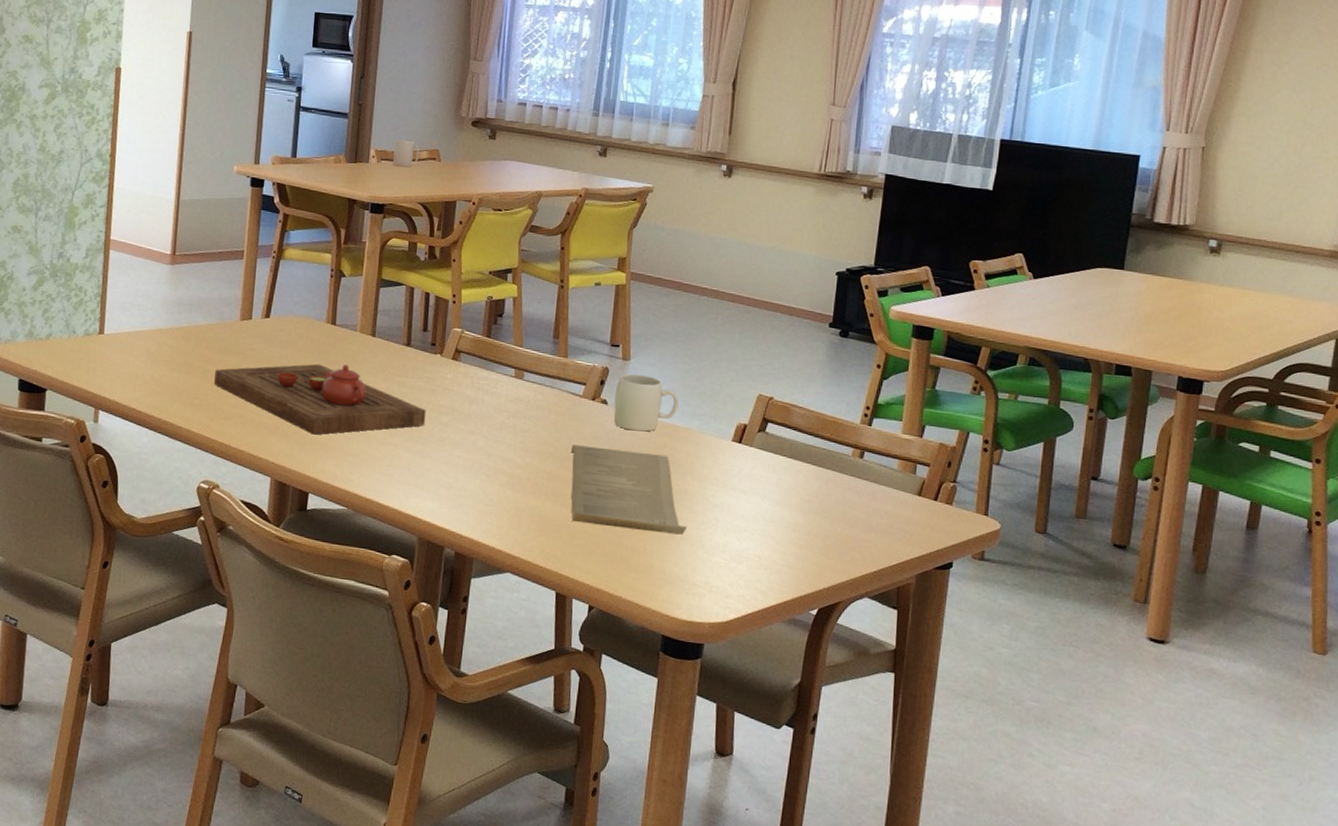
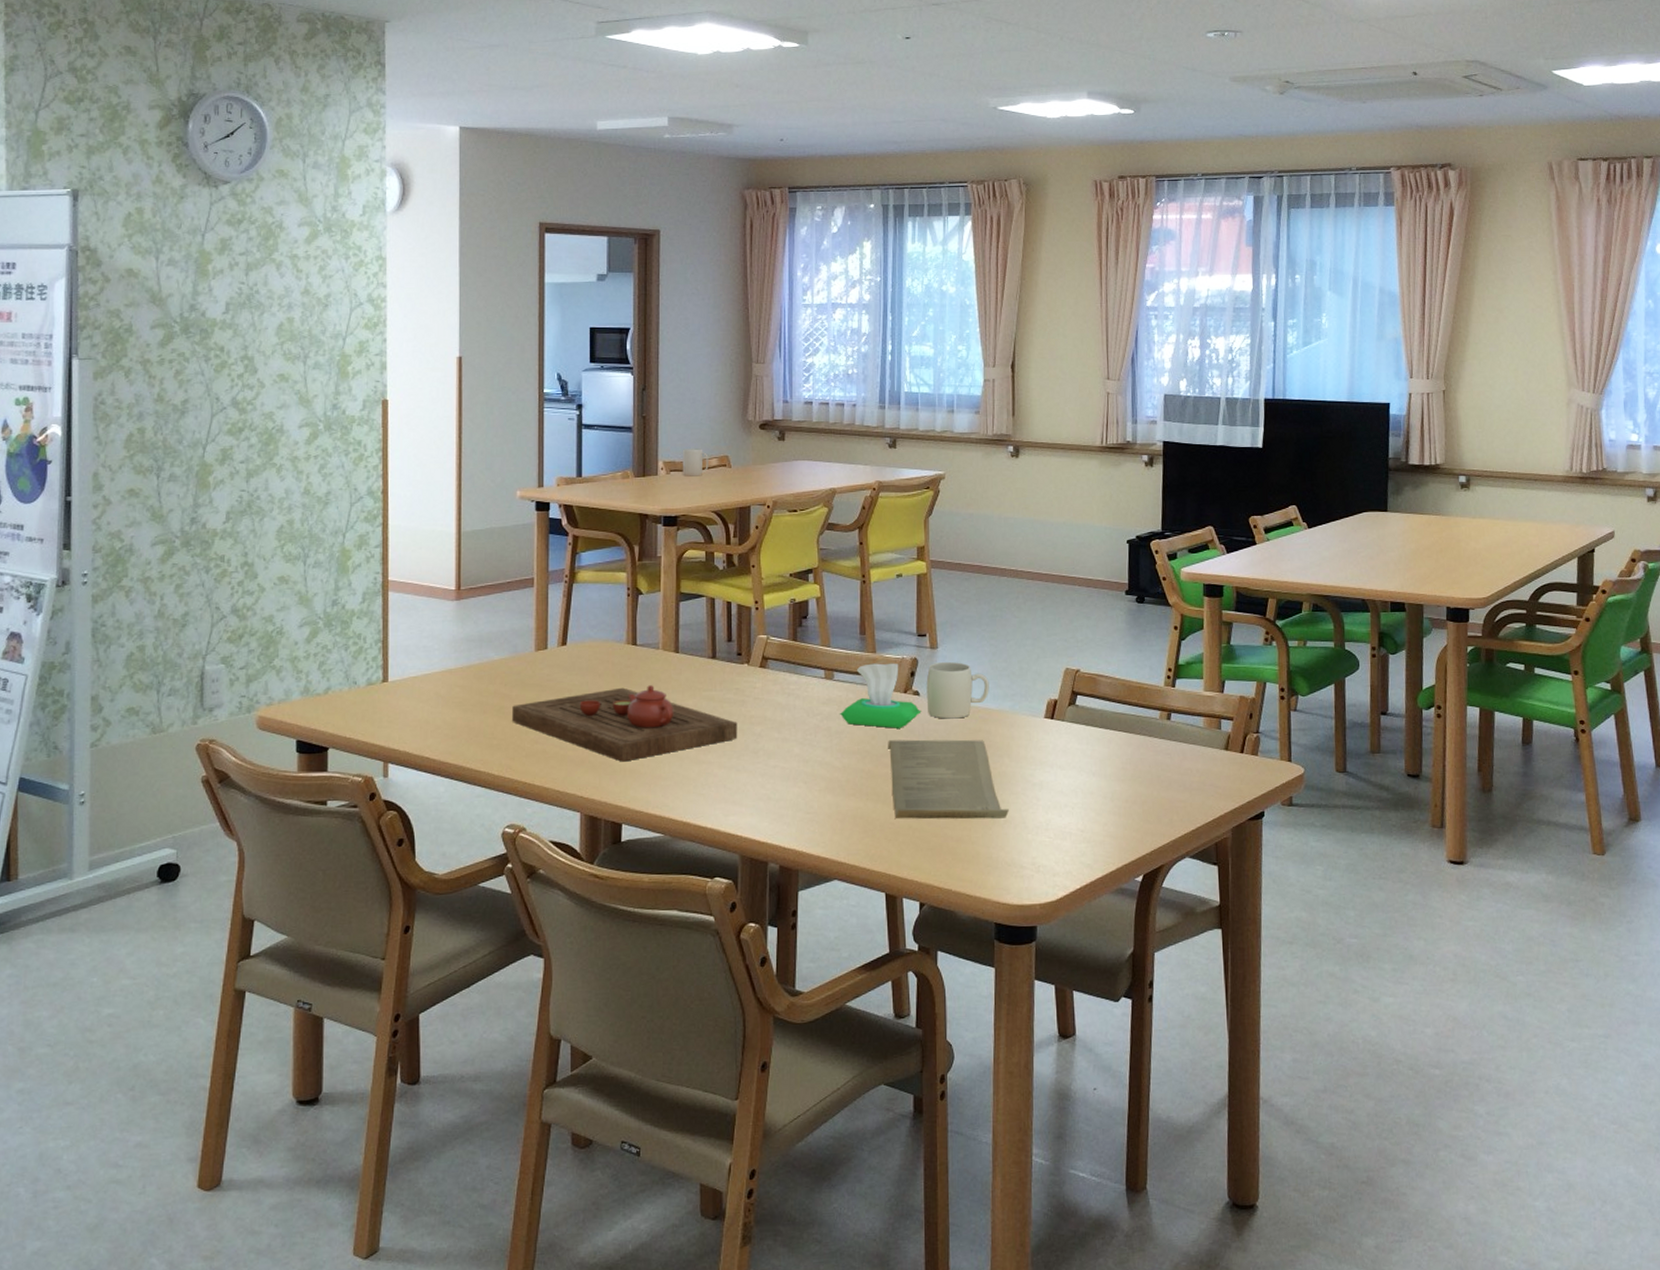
wet wipes pack: none [526,367,608,434] -> present [839,663,922,728]

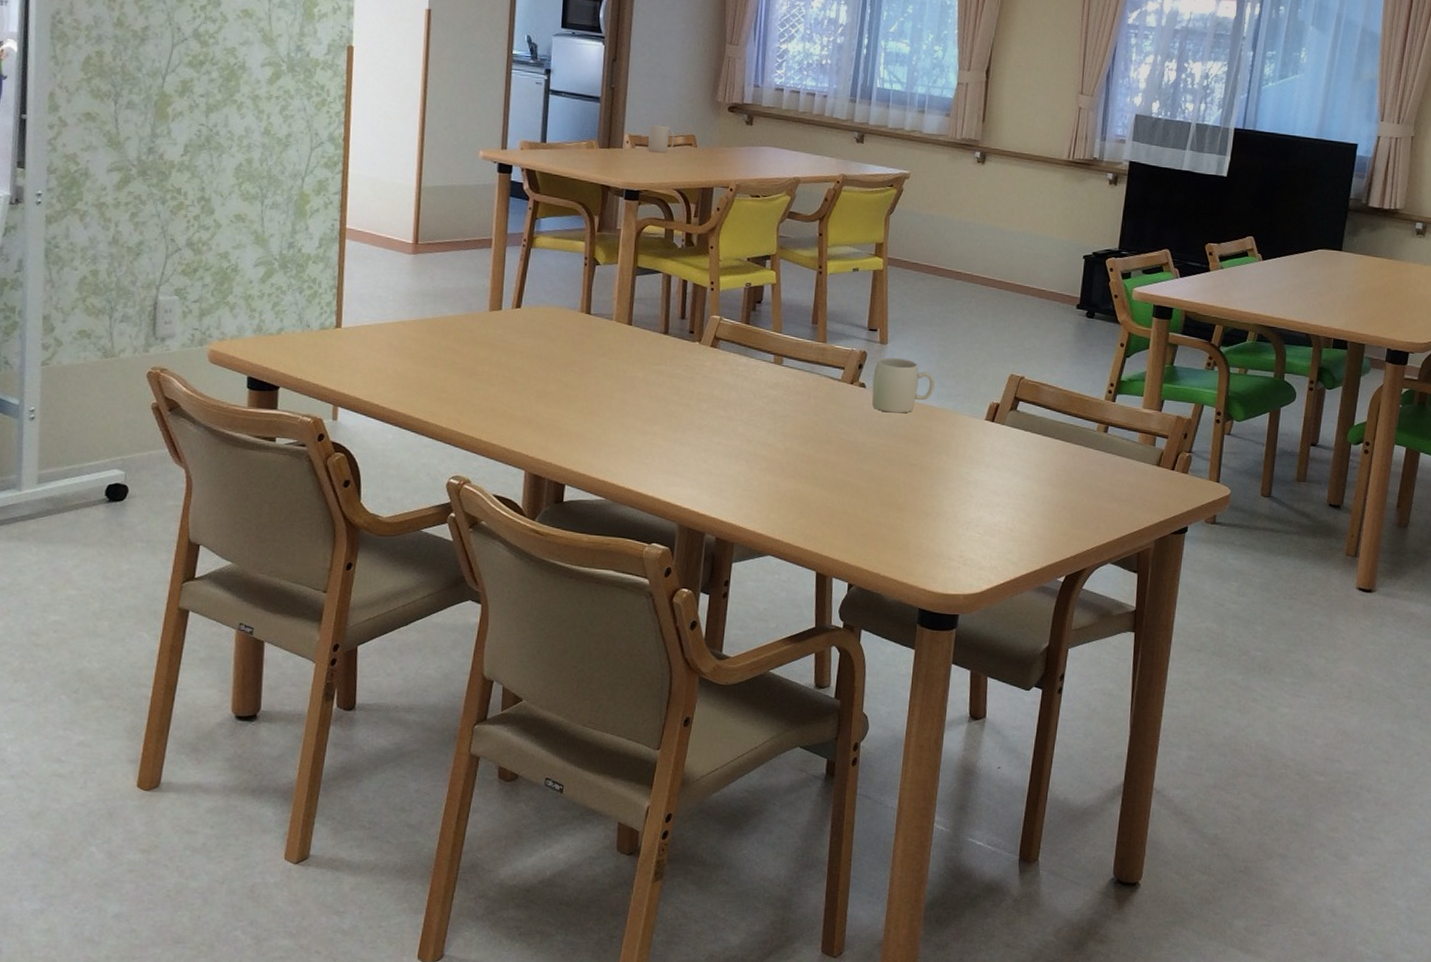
tea set: present [512,685,738,762] -> none [463,354,685,426]
wet wipes pack: present [839,663,922,728] -> none [785,352,866,418]
newspaper: present [888,739,1009,819] -> none [830,428,942,512]

